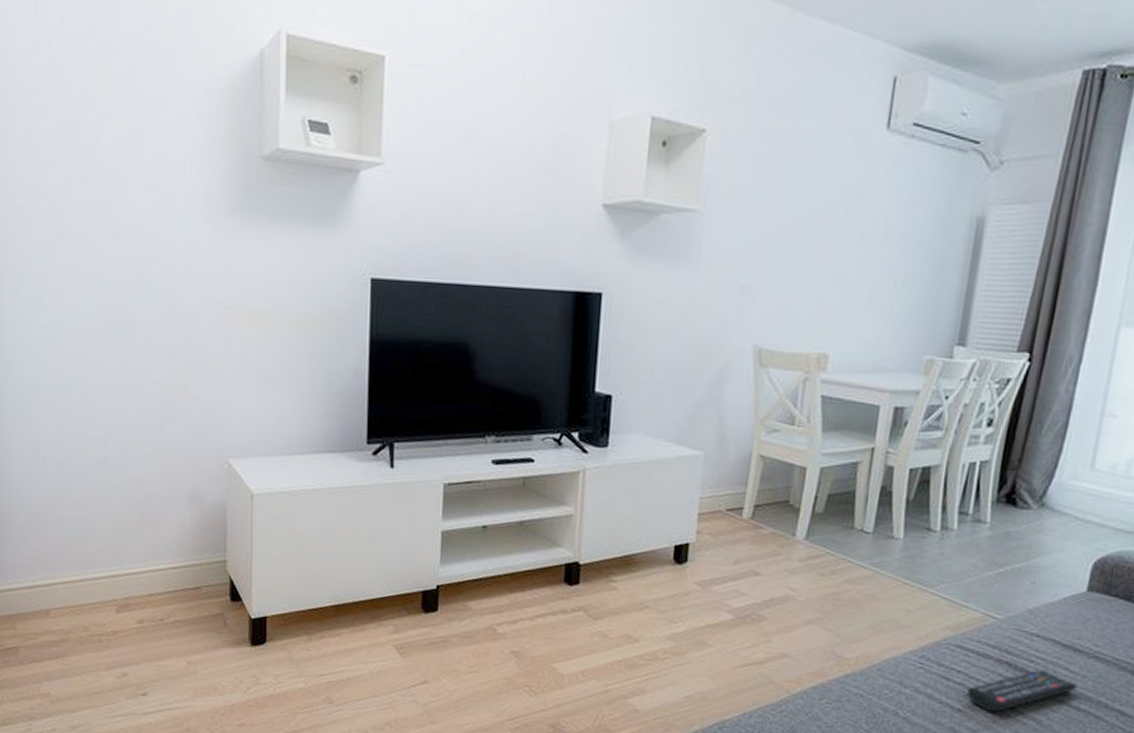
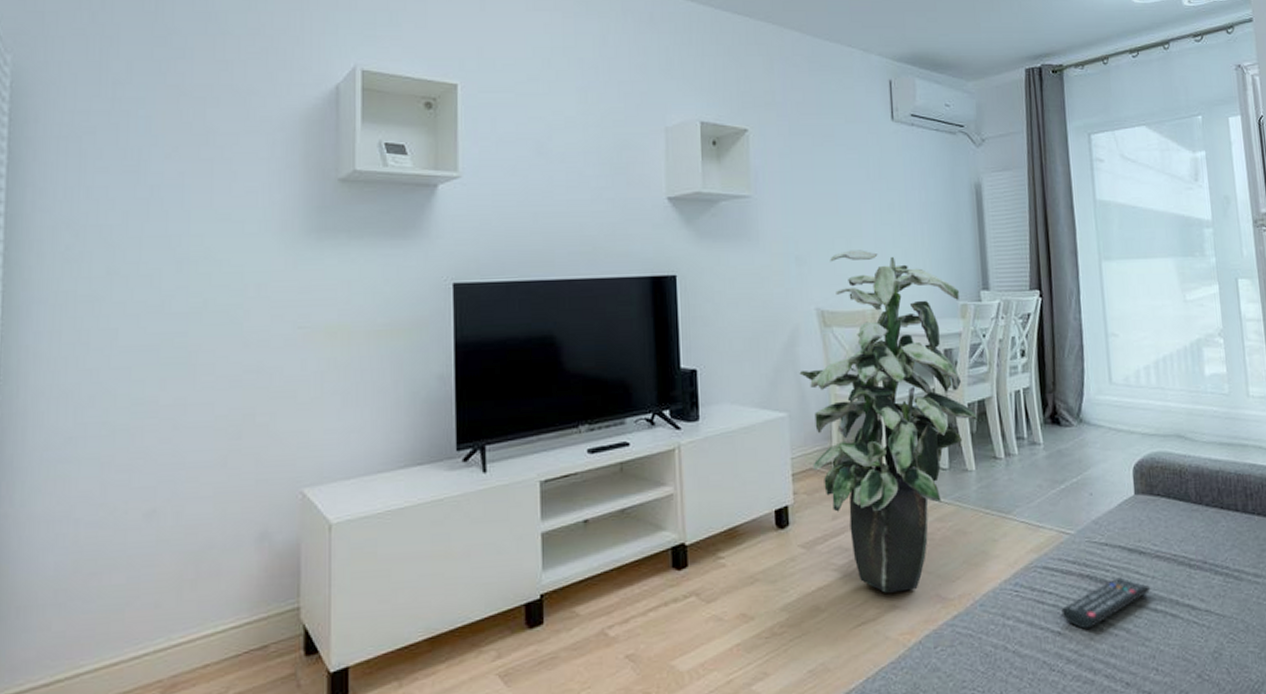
indoor plant: none [721,283,929,644] -> present [799,250,977,593]

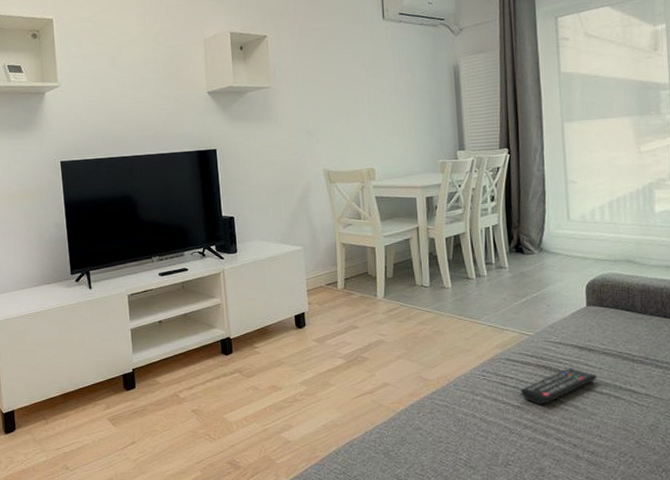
indoor plant: present [799,250,977,593] -> none [311,123,453,374]

